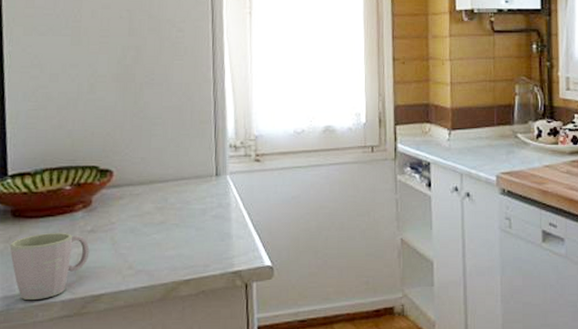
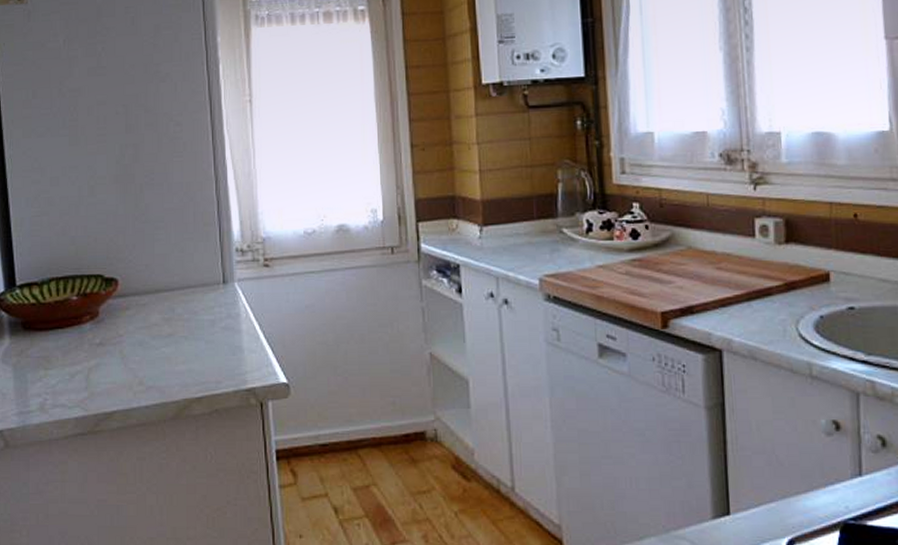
mug: present [9,232,90,300] -> none [22,345,99,416]

